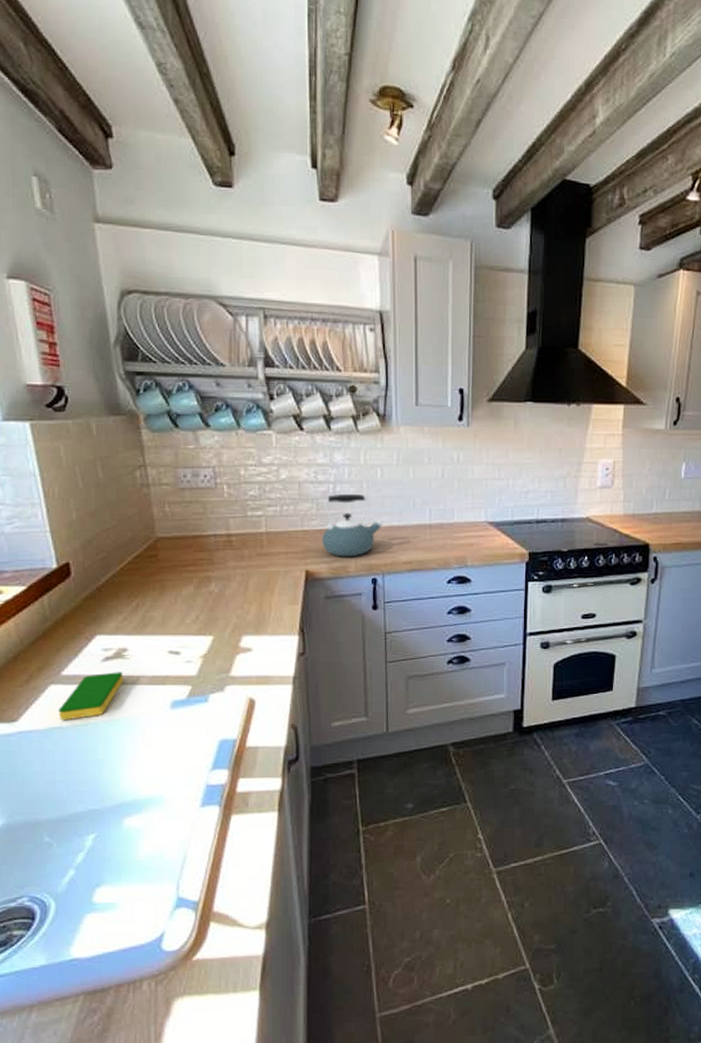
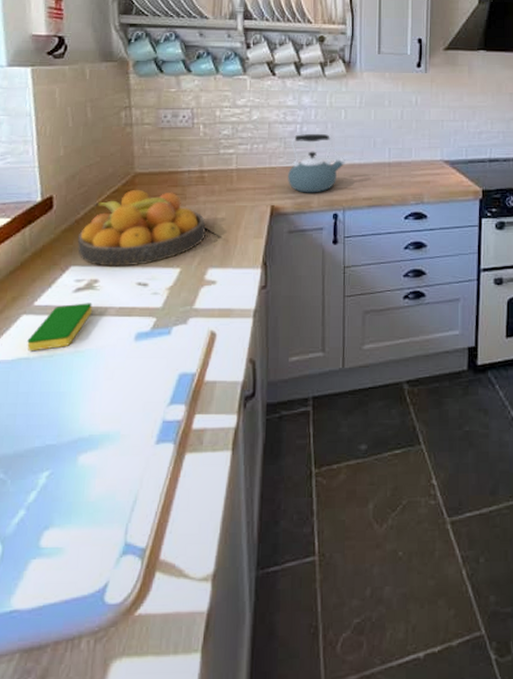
fruit bowl: none [100,554,237,635] -> present [77,189,206,267]

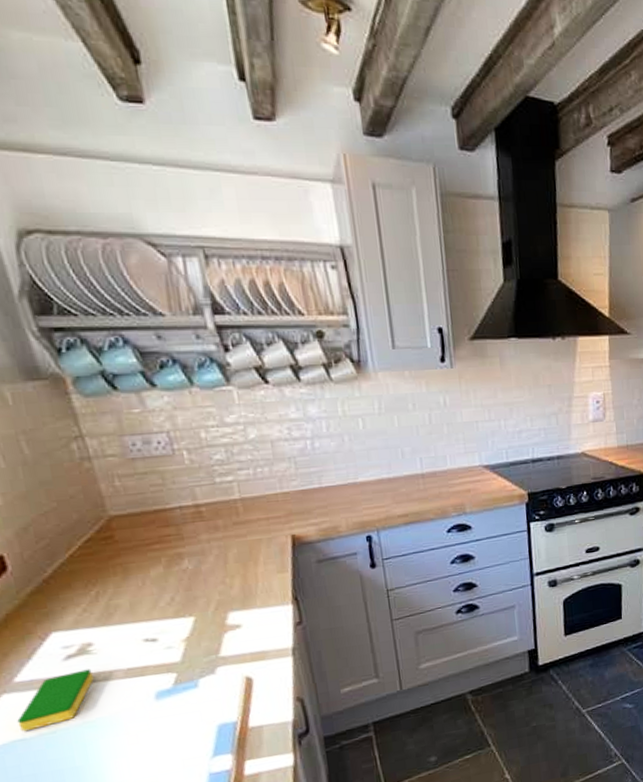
fruit bowl: present [77,189,206,267] -> none [51,533,218,627]
kettle: present [288,133,346,193] -> none [302,448,373,517]

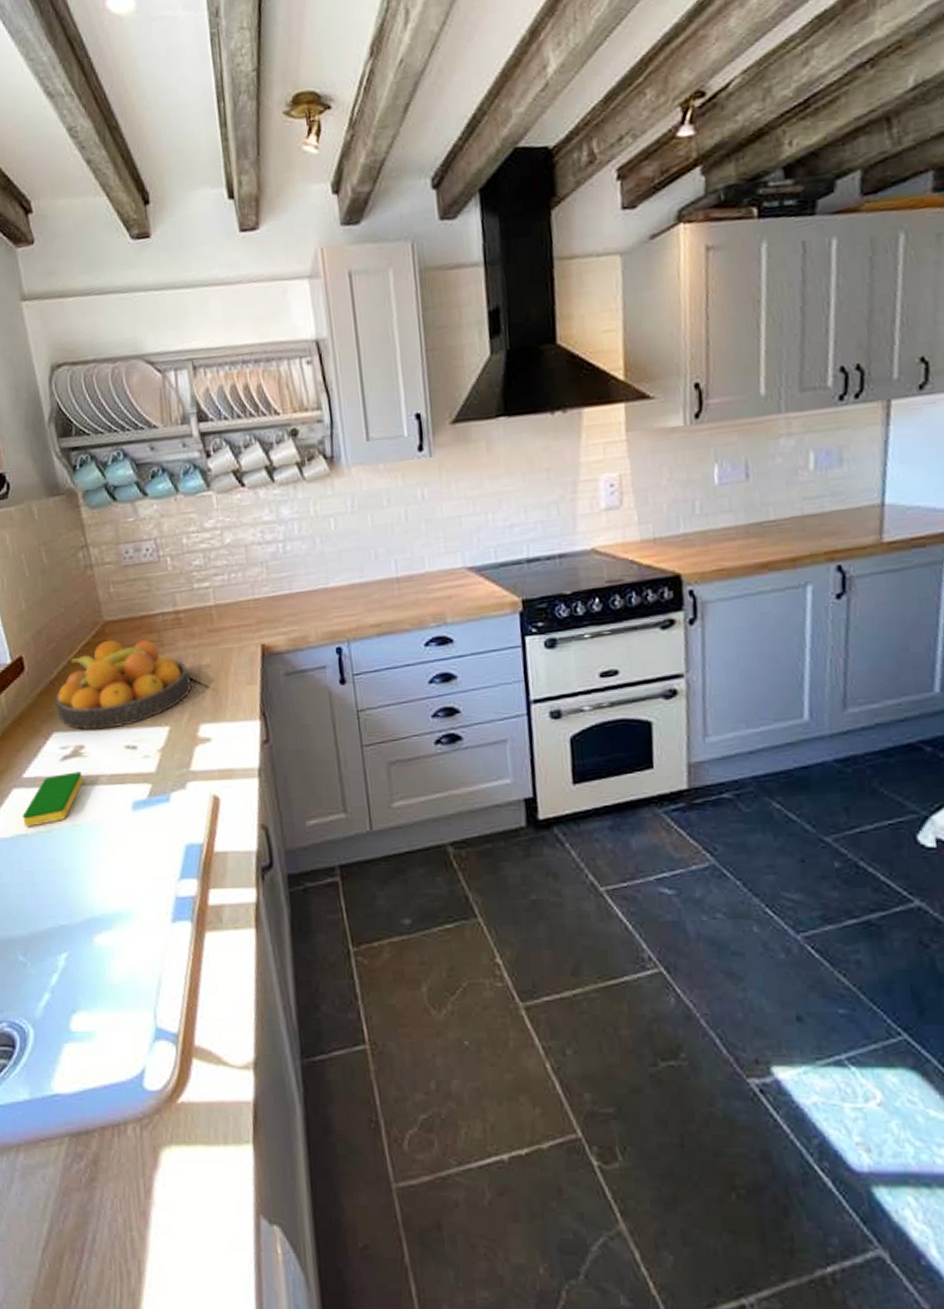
fruit bowl: none [51,533,218,627] -> present [55,639,192,730]

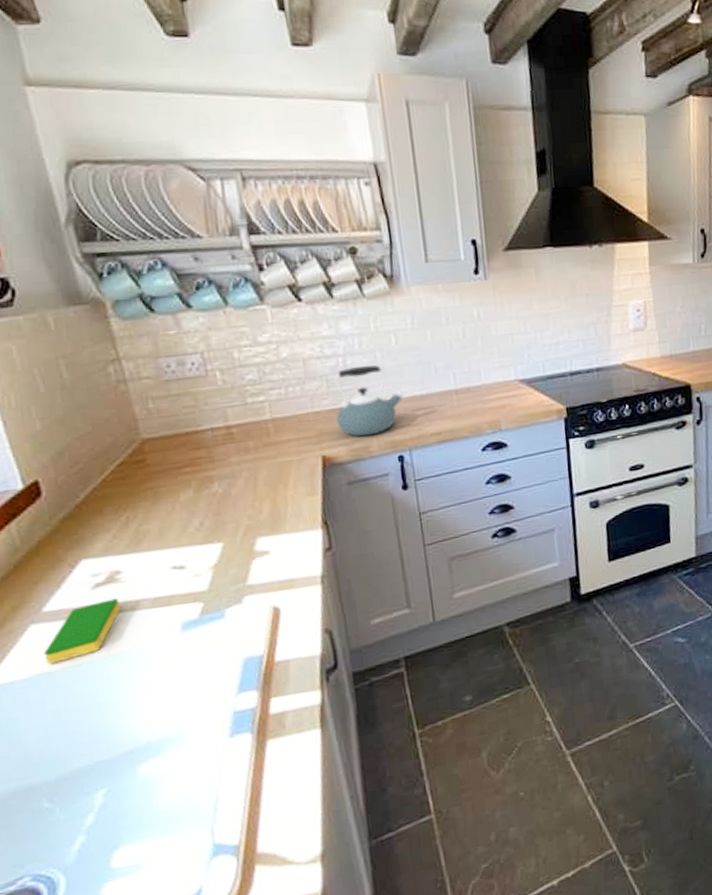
fruit bowl: present [55,639,192,730] -> none [83,455,247,554]
kettle: none [274,551,344,626] -> present [334,365,405,437]

